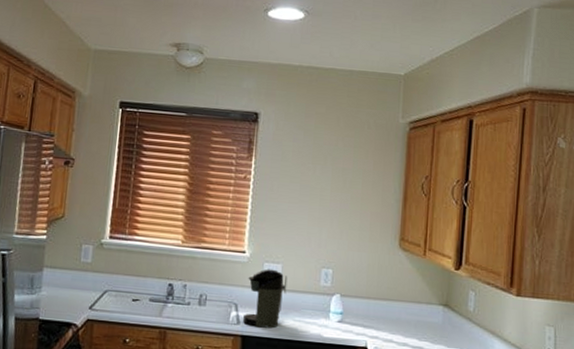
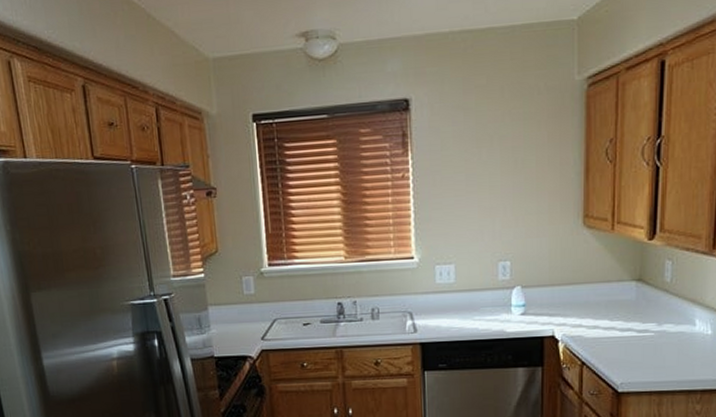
coffee maker: present [243,269,288,328] -> none [420,271,463,333]

